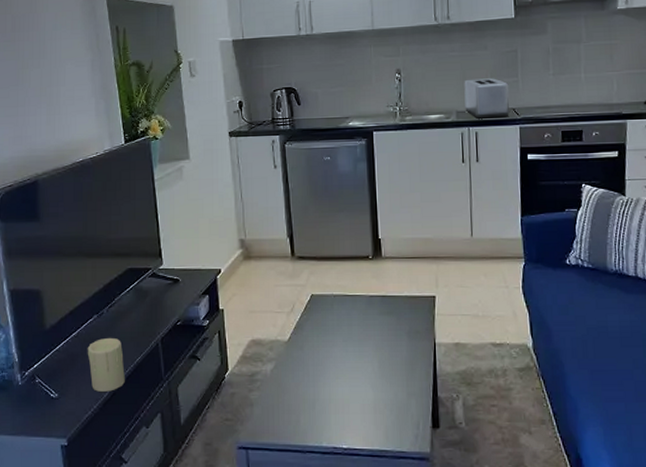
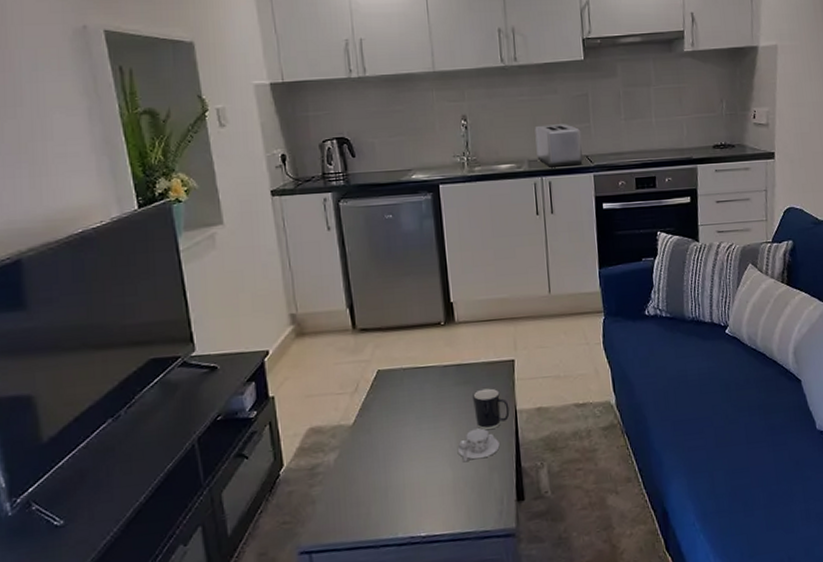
candle: present [87,337,125,392] -> none [101,443,153,511]
teacup: none [379,356,418,386] -> present [457,428,500,463]
mug: none [394,320,429,359] -> present [471,388,510,431]

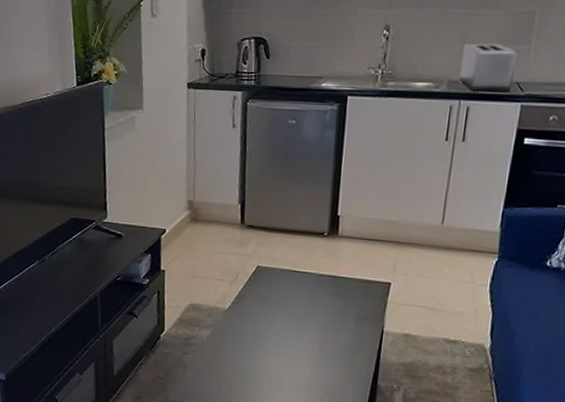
teacup: present [457,428,500,463] -> none [318,339,360,368]
mug: present [471,388,510,431] -> none [341,303,377,344]

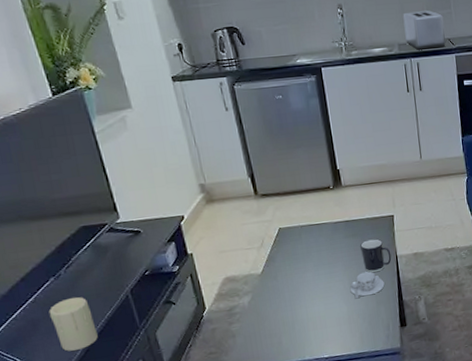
candle: none [27,284,63,336] -> present [48,297,98,351]
teacup: none [318,339,360,368] -> present [350,271,385,299]
mug: none [341,303,377,344] -> present [359,239,392,273]

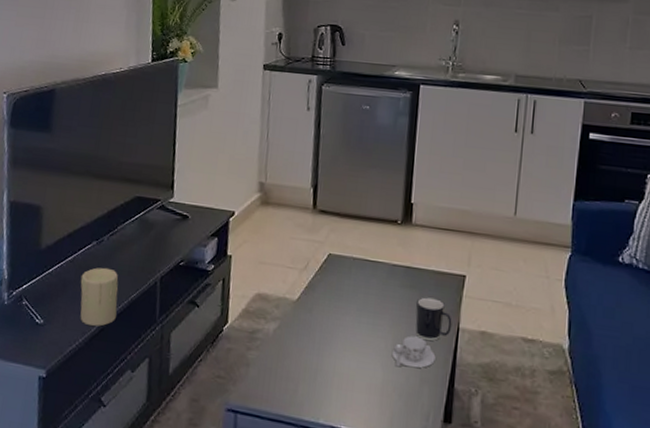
toaster: present [402,10,446,50] -> none [525,41,578,89]

